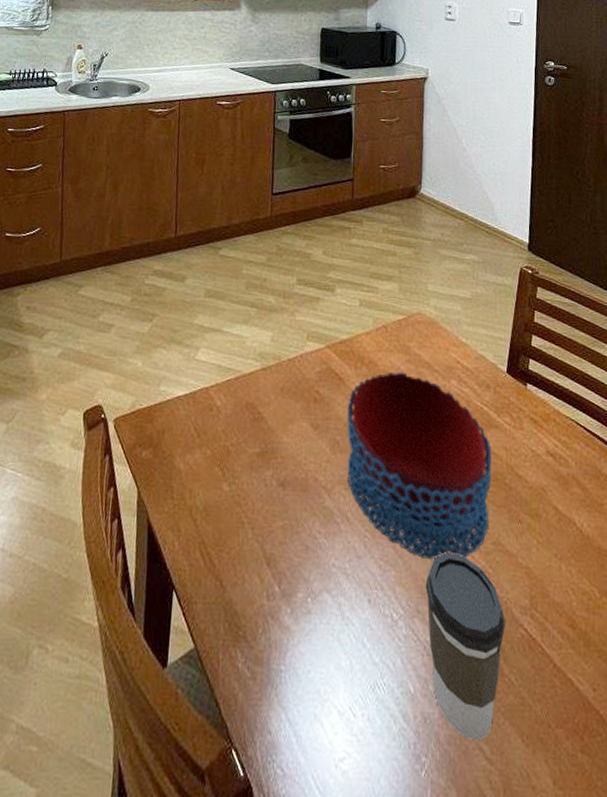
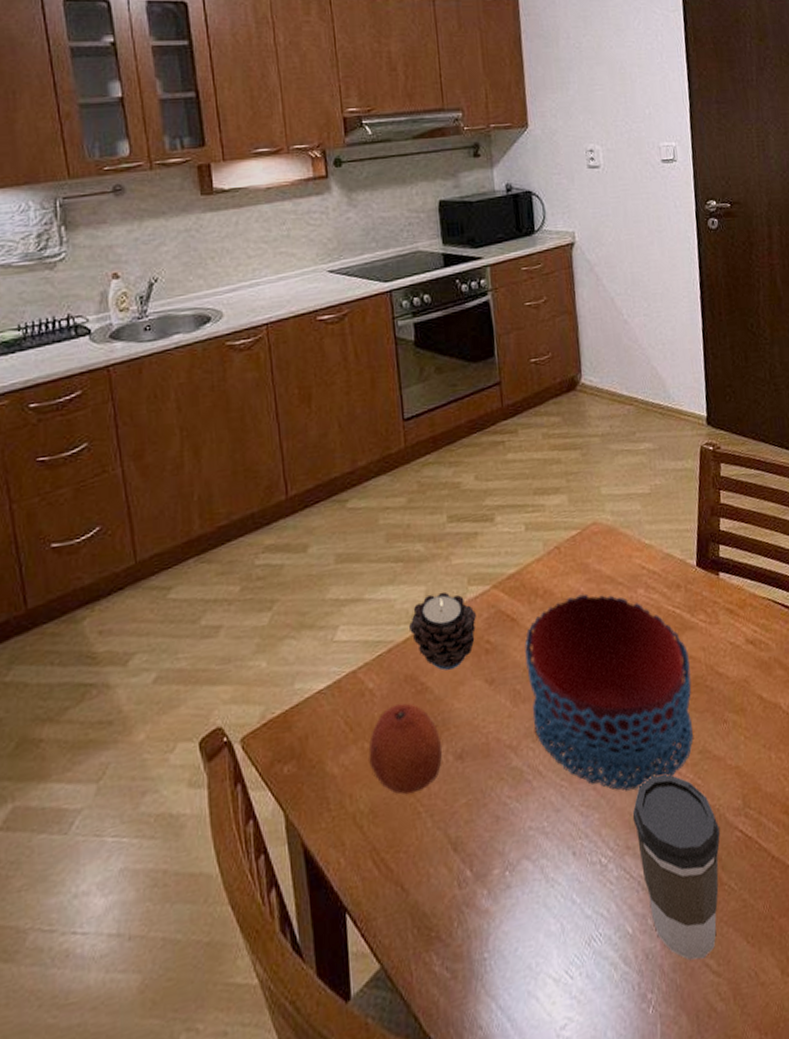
fruit: none [209,425,269,505] -> present [368,703,443,795]
candle: none [254,340,310,407] -> present [408,592,476,671]

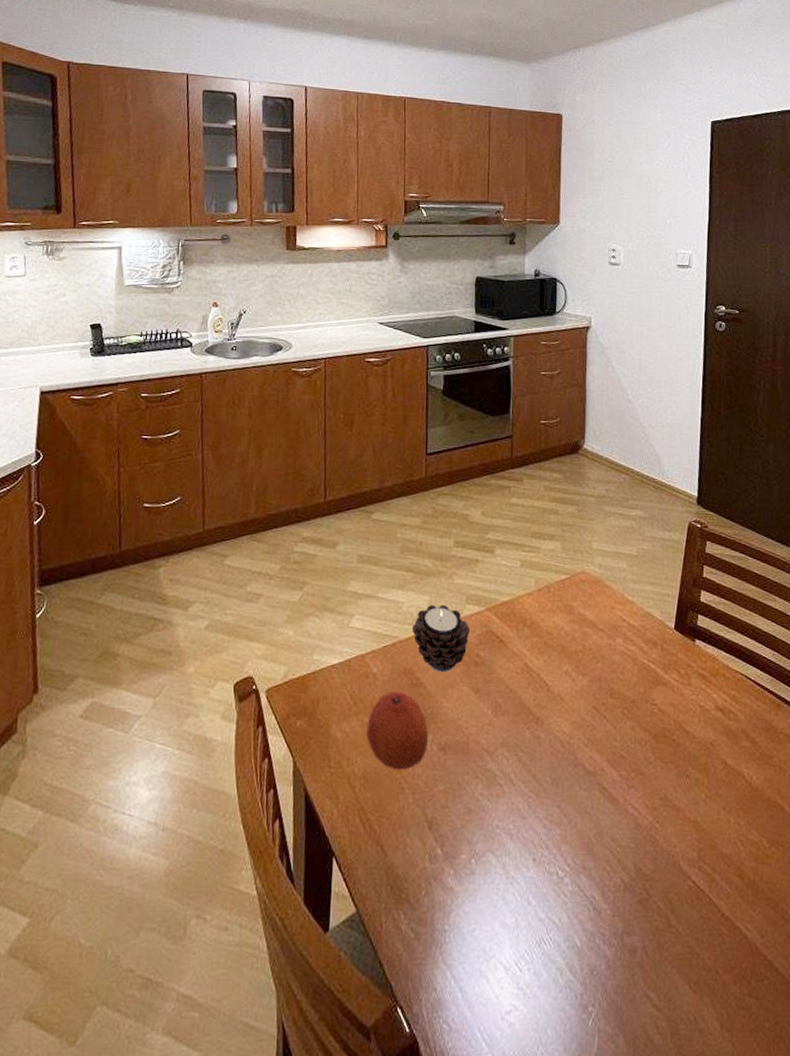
bowl: present [524,593,693,791] -> none [508,632,659,818]
coffee cup: present [632,774,720,960] -> none [591,809,673,990]

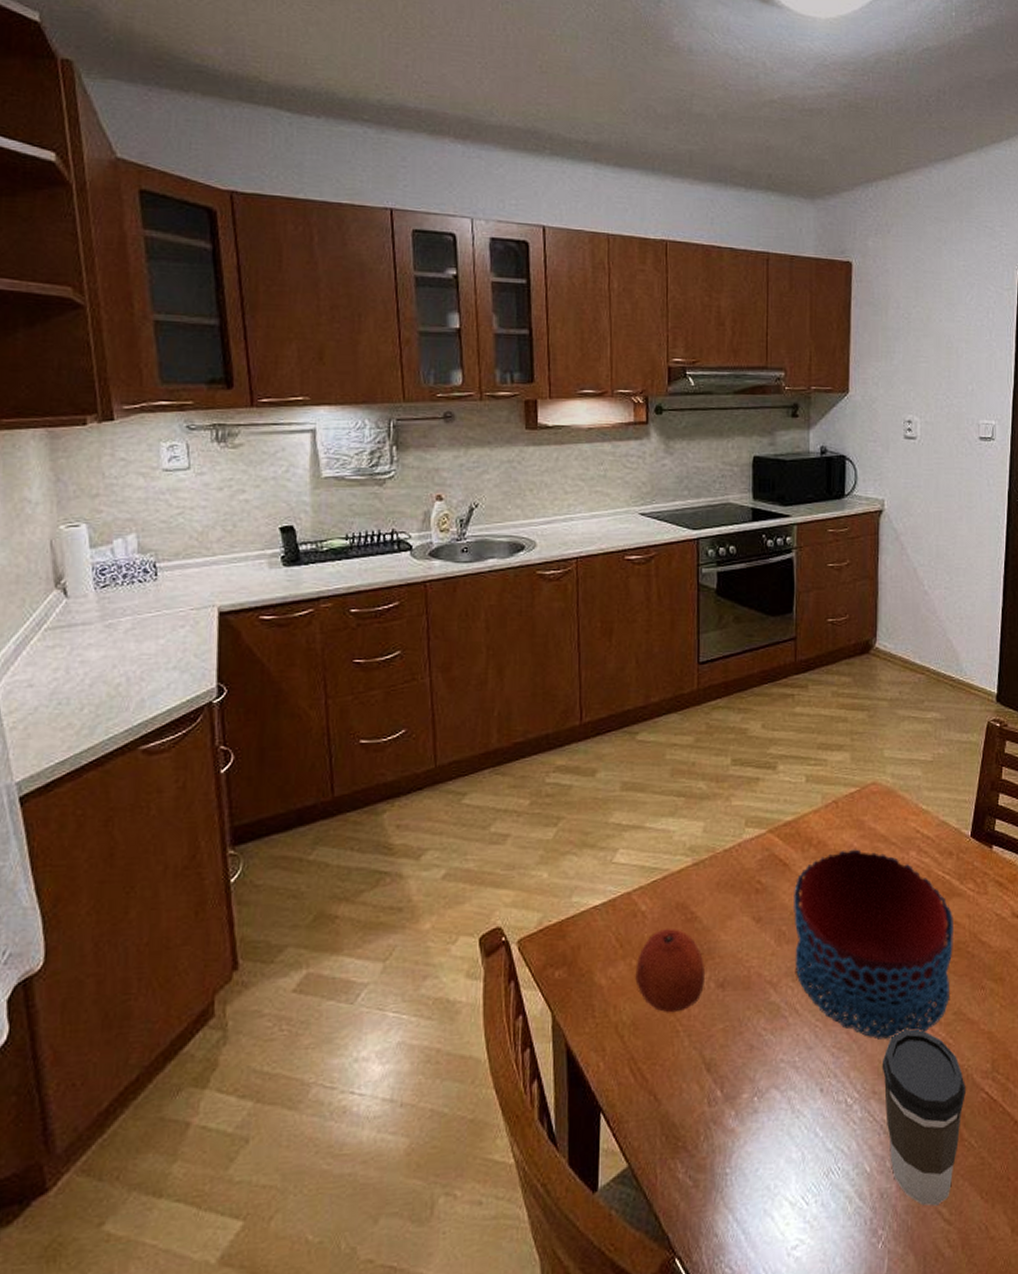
candle: present [411,604,470,672] -> none [684,830,750,903]
bowl: none [508,632,659,818] -> present [792,849,953,1040]
coffee cup: none [591,809,673,990] -> present [882,1029,965,1206]

